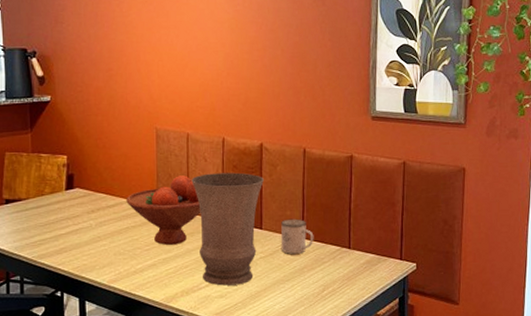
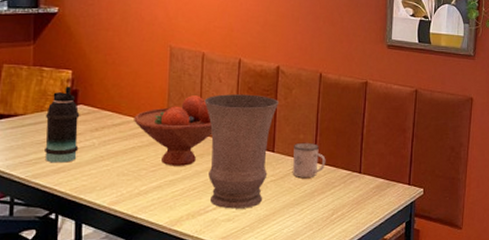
bottle: none [46,170,78,244] -> present [45,86,80,163]

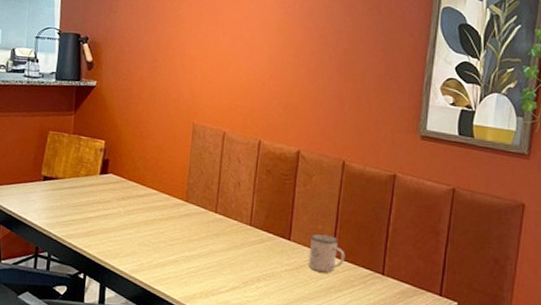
bottle: present [45,86,80,163] -> none [78,155,110,227]
fruit bowl: present [134,95,213,166] -> none [156,174,229,244]
vase: present [204,94,280,209] -> none [222,175,298,296]

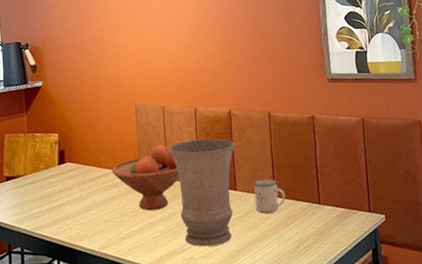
fruit bowl: none [156,174,229,244] -> present [112,145,180,211]
vase: none [222,175,298,296] -> present [169,139,236,247]

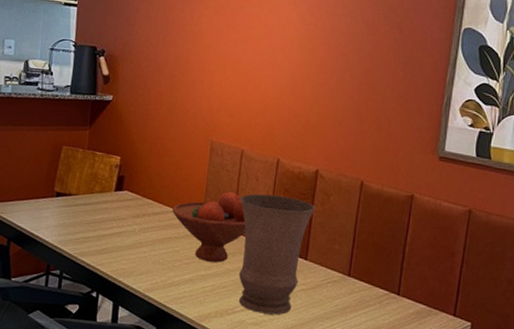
mug: present [254,178,286,213] -> none [324,253,362,292]

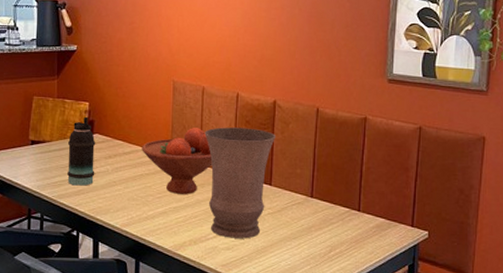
bottle: none [91,171,125,245] -> present [67,116,96,186]

